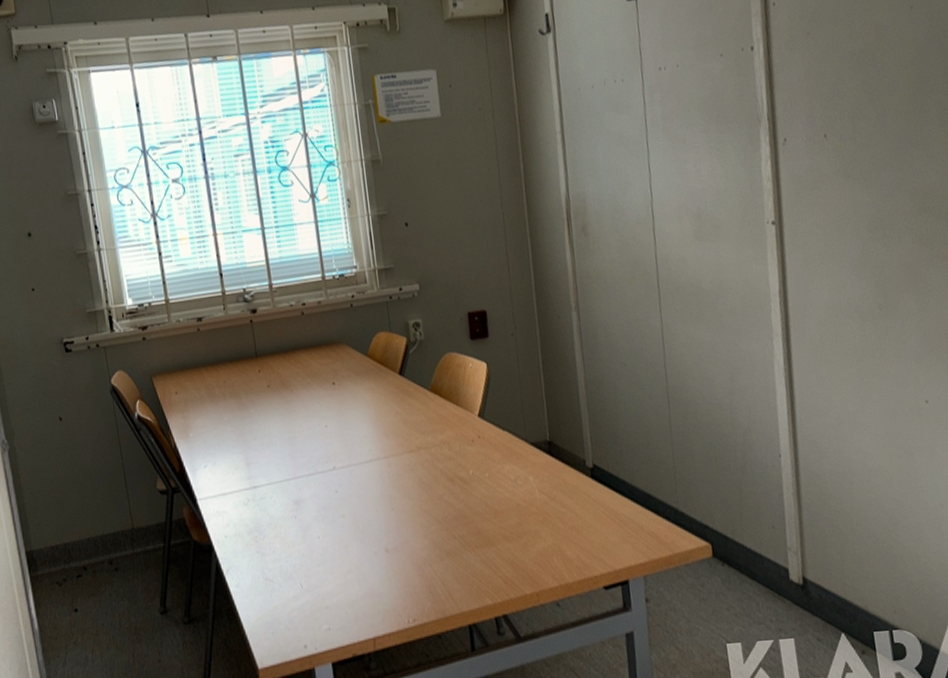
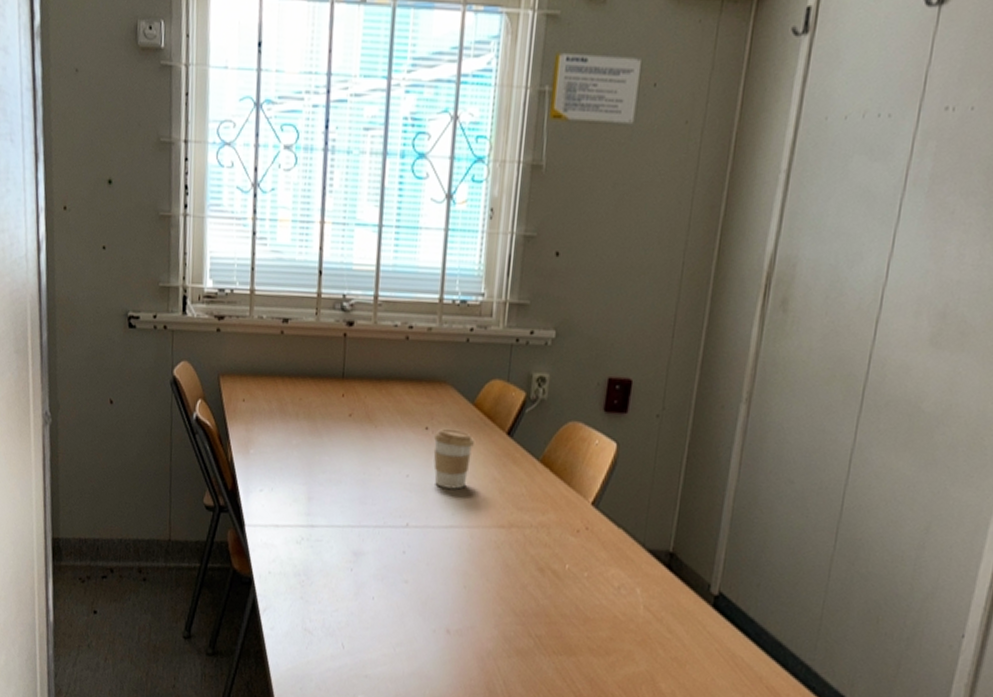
coffee cup: none [341,379,375,430] -> present [433,428,474,490]

